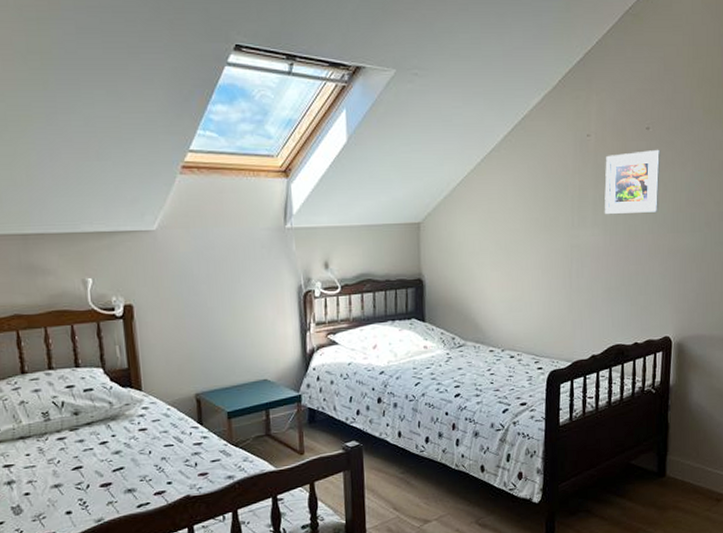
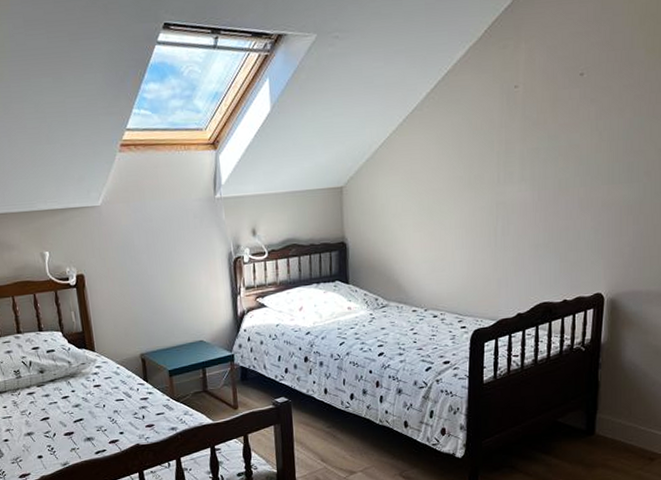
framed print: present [604,149,661,214] -> none [532,96,596,168]

